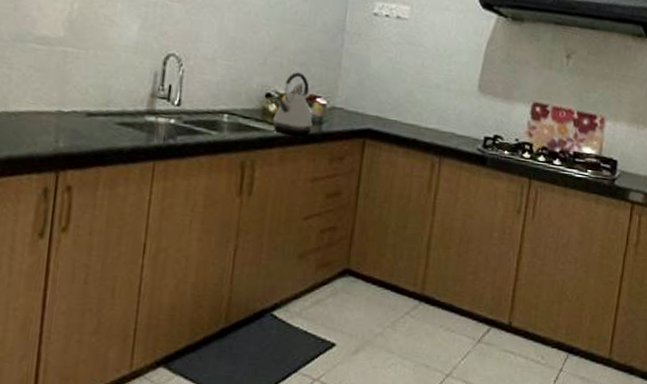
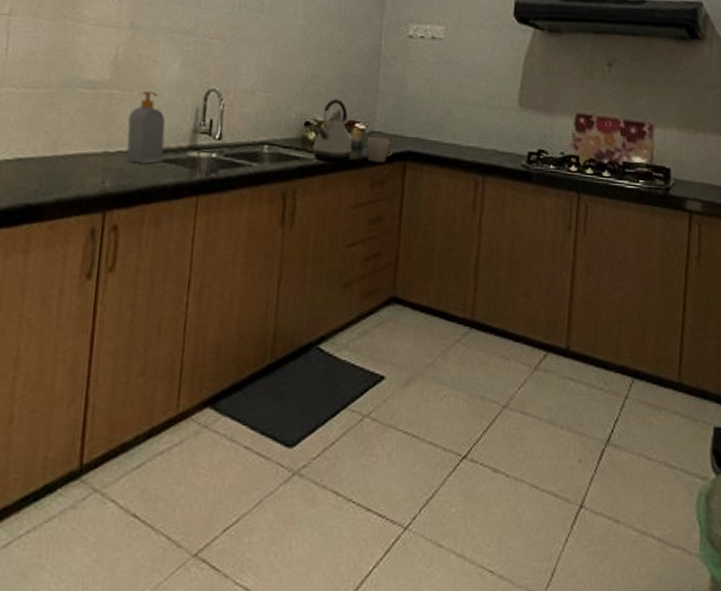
soap bottle: none [81,51,122,126] -> present [126,91,165,164]
mug: none [326,112,355,139] -> present [366,137,394,163]

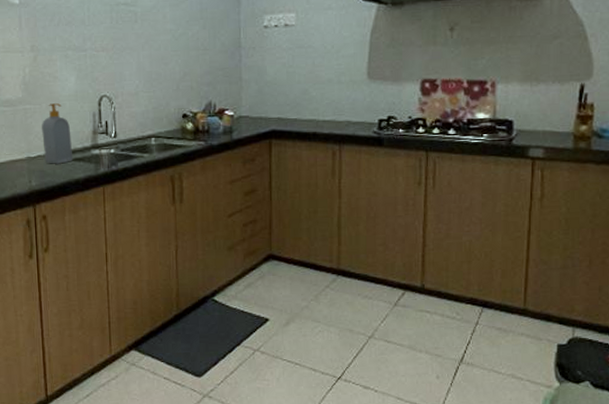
kettle: present [312,99,352,164] -> none [191,91,225,148]
mug: present [366,137,394,163] -> none [236,121,260,143]

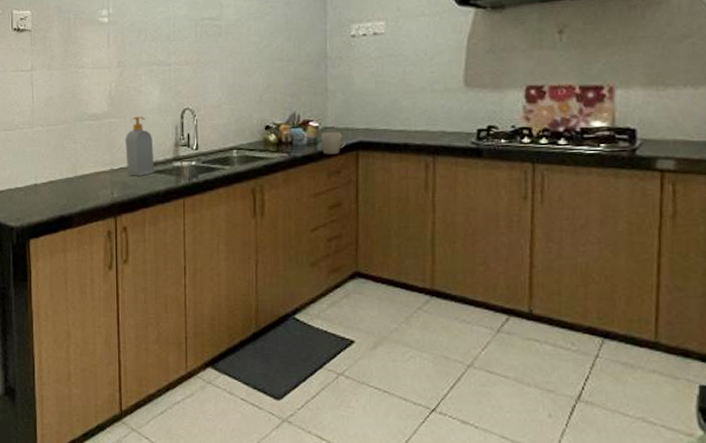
mug: none [236,121,260,143] -> present [321,132,346,155]

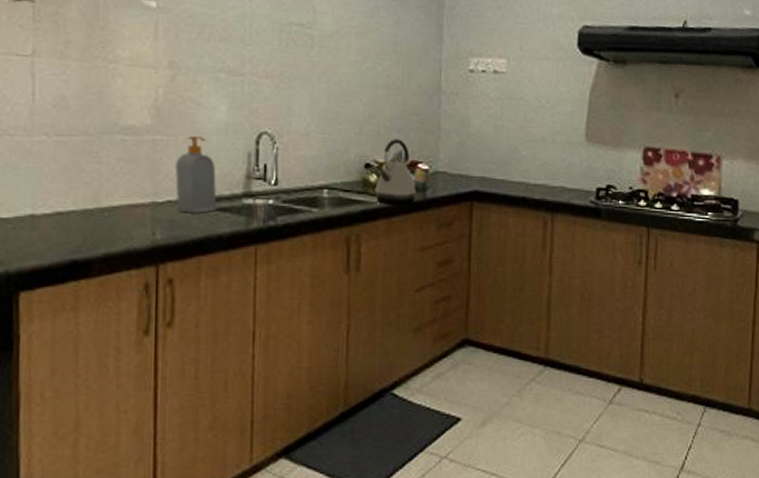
kettle: none [274,102,309,160] -> present [375,139,416,207]
mug: present [321,132,346,155] -> none [431,178,460,204]

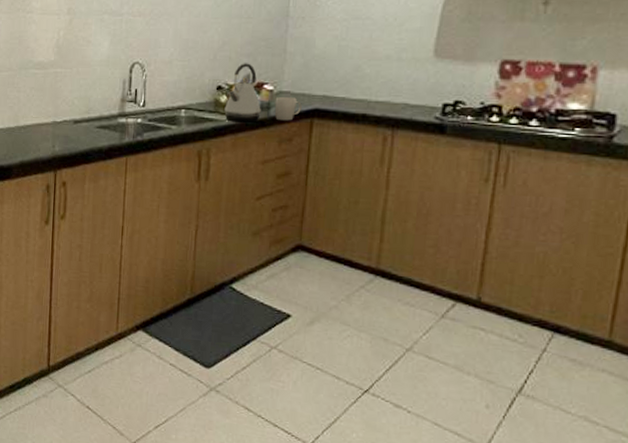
soap bottle: present [175,136,217,214] -> none [70,68,99,131]
mug: none [431,178,460,204] -> present [274,97,302,121]

